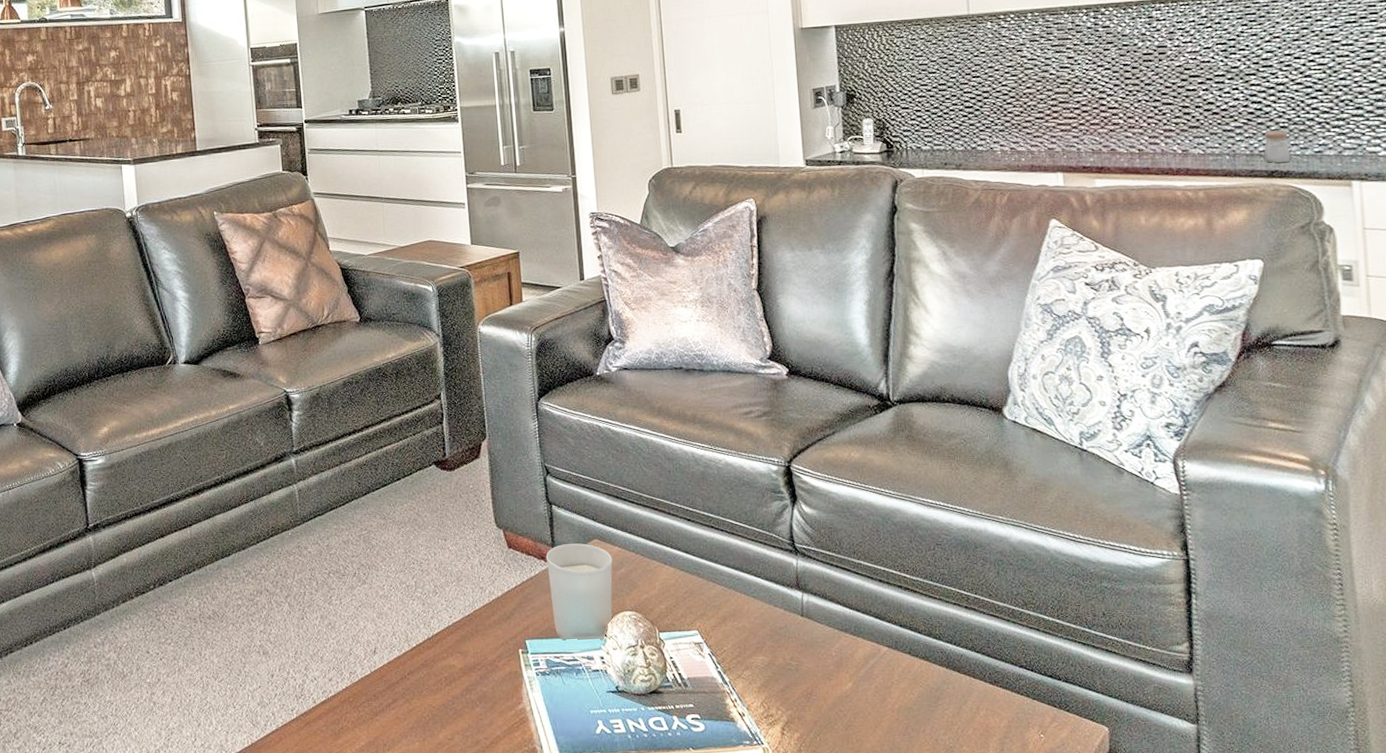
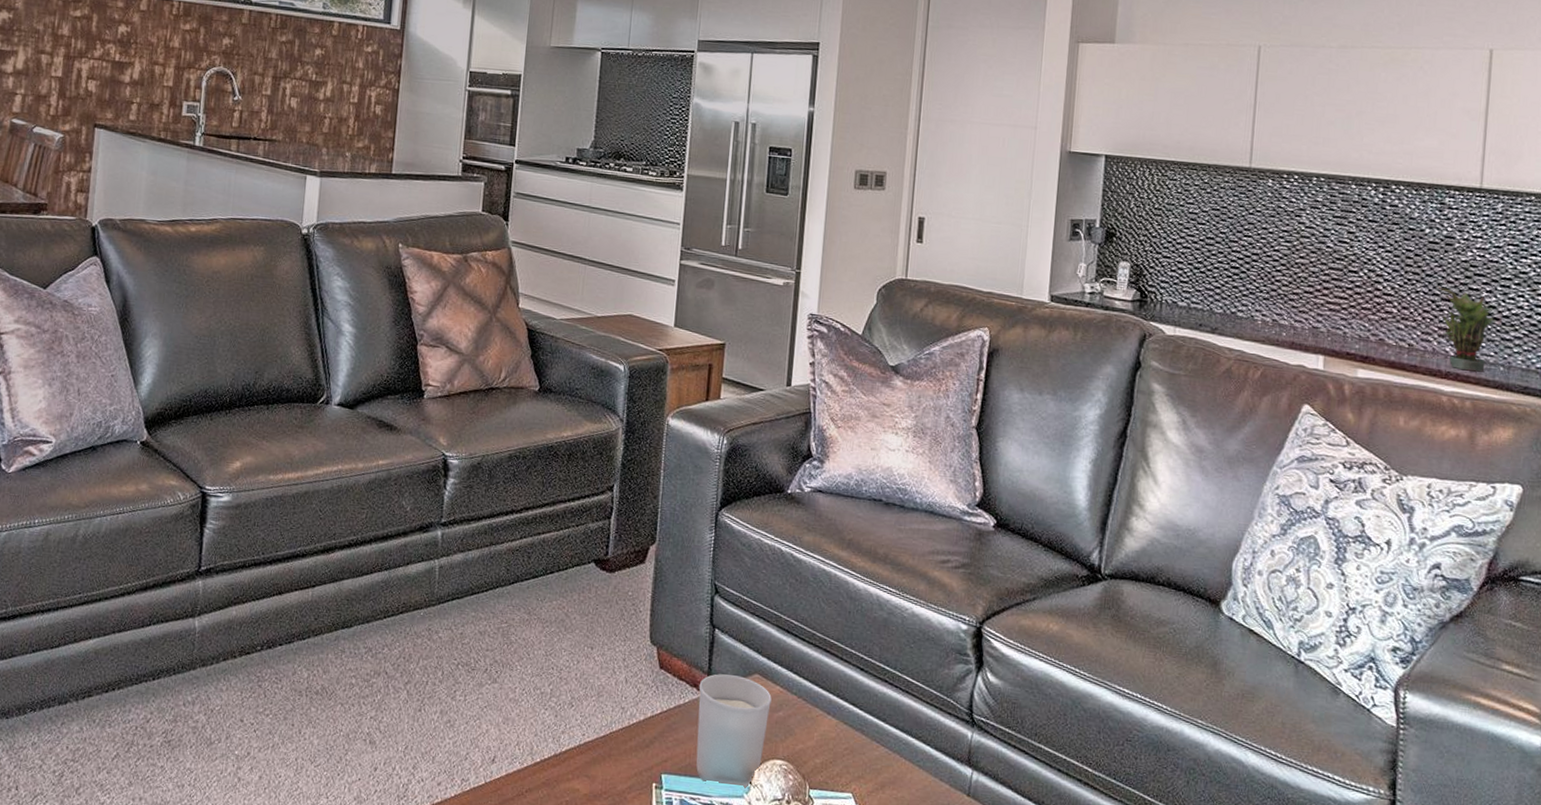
potted plant: none [1157,92,1216,165] -> present [1438,286,1497,372]

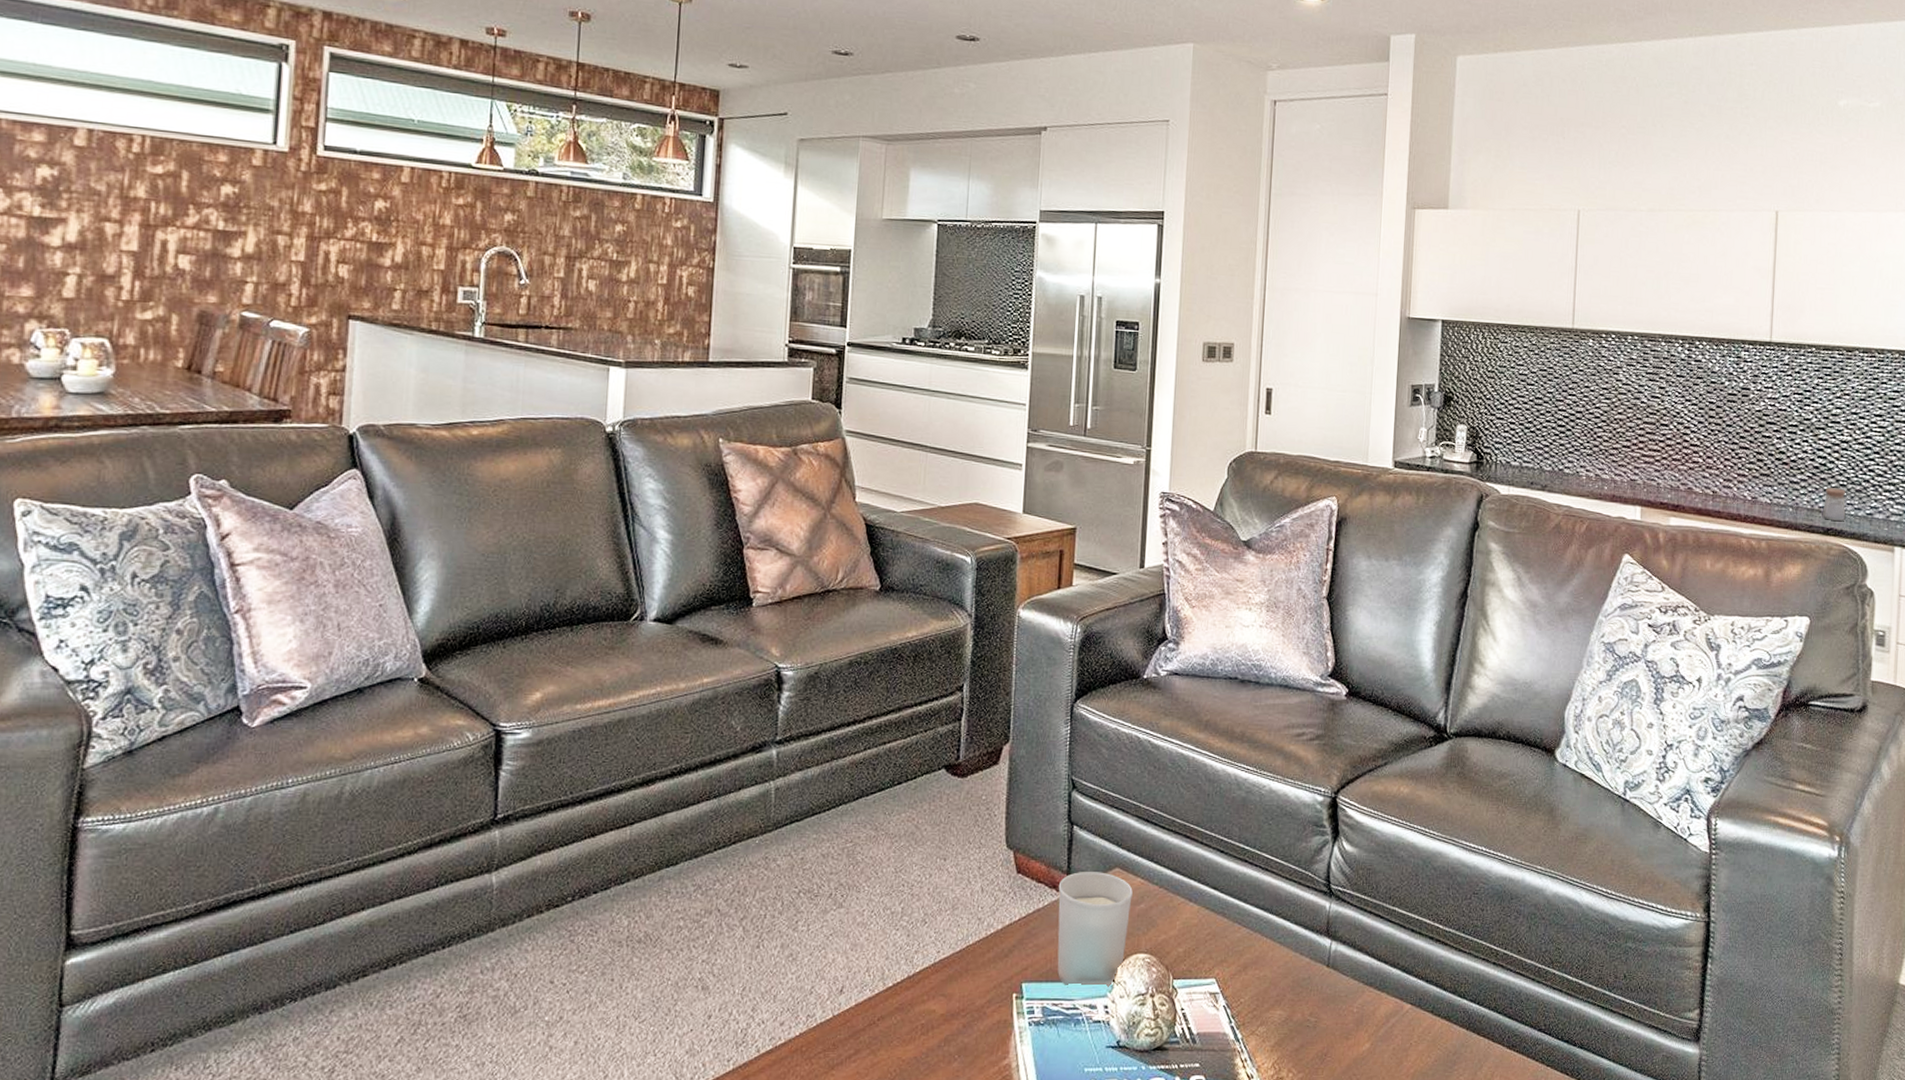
potted plant: present [1438,286,1497,372] -> none [1736,435,1786,514]

